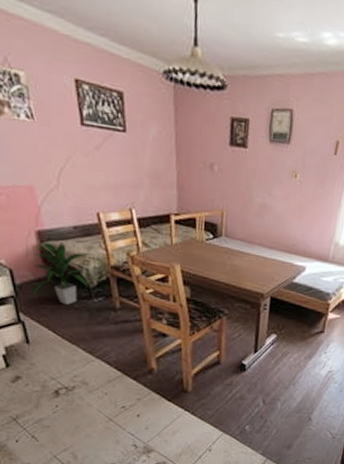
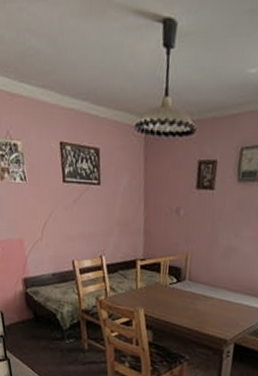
indoor plant: present [32,241,90,305] -> none [17,287,65,345]

